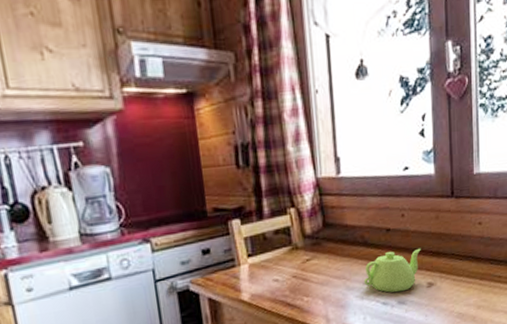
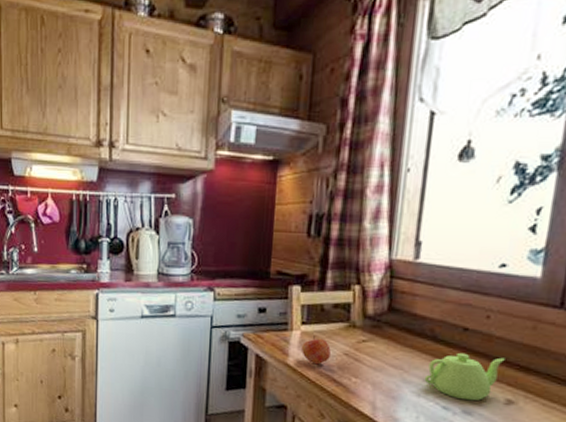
apple: none [252,265,282,294] -> present [302,335,332,365]

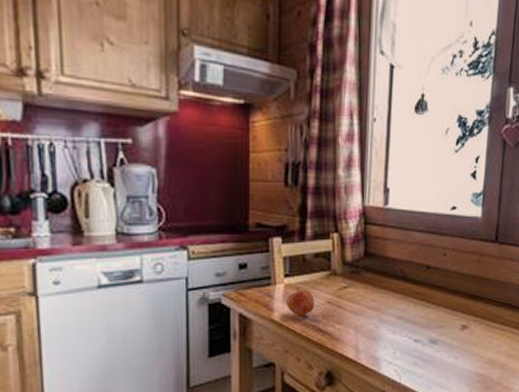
teapot: present [424,352,505,401] -> none [398,288,459,331]

